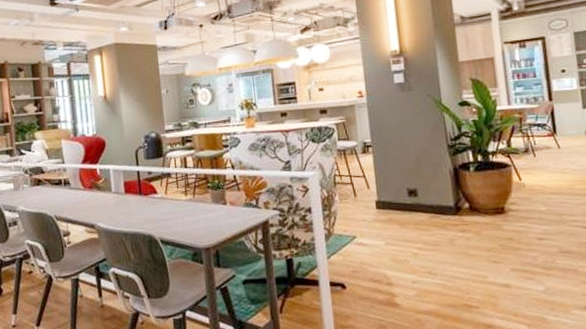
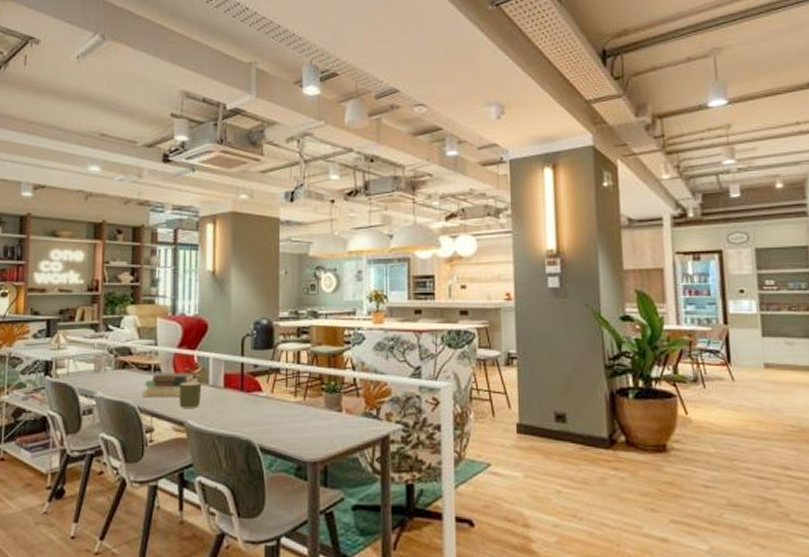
books: none [56,183,103,207] -> present [142,373,198,397]
mug: none [87,190,107,214] -> present [179,381,202,409]

